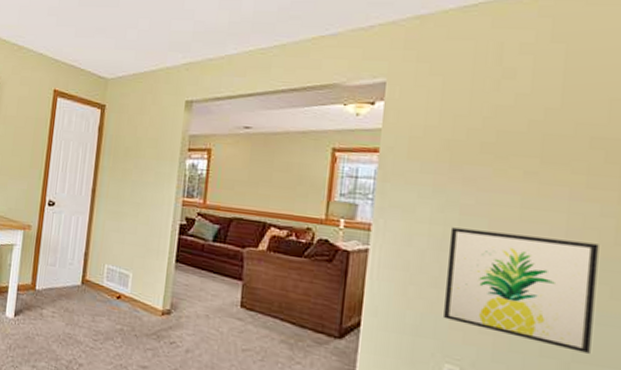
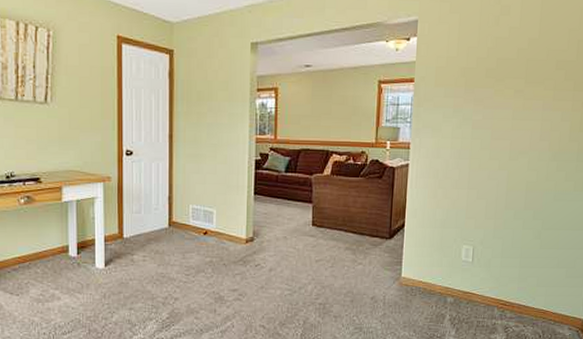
wall art: present [444,227,599,354] -> none [462,139,560,222]

